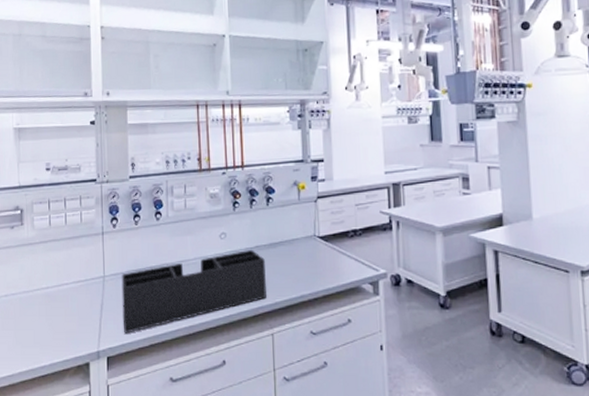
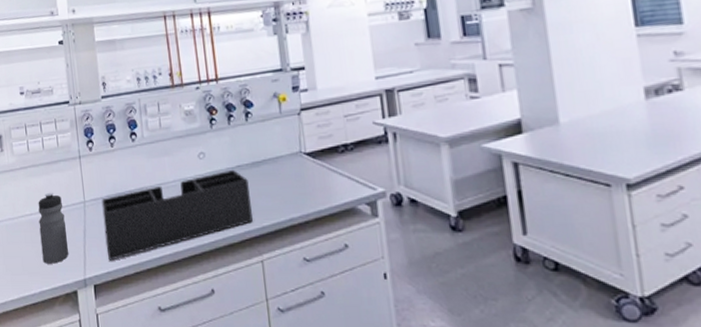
water bottle: none [55,266,84,337] -> present [38,192,69,264]

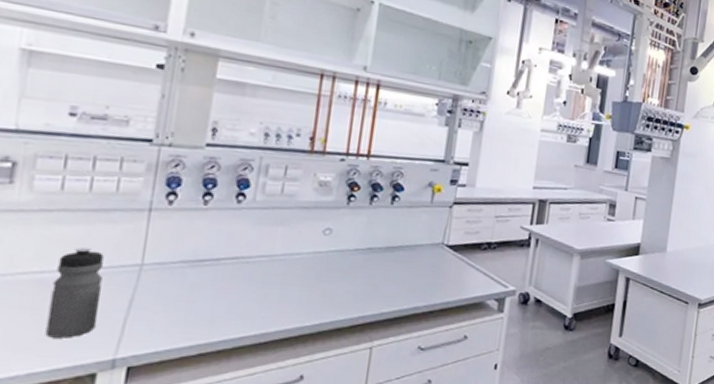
desk organizer: present [101,169,253,261] -> none [161,250,377,339]

